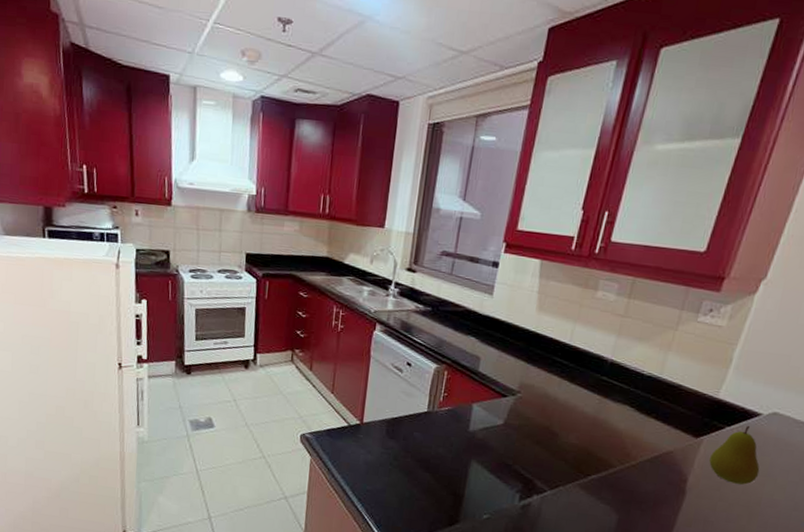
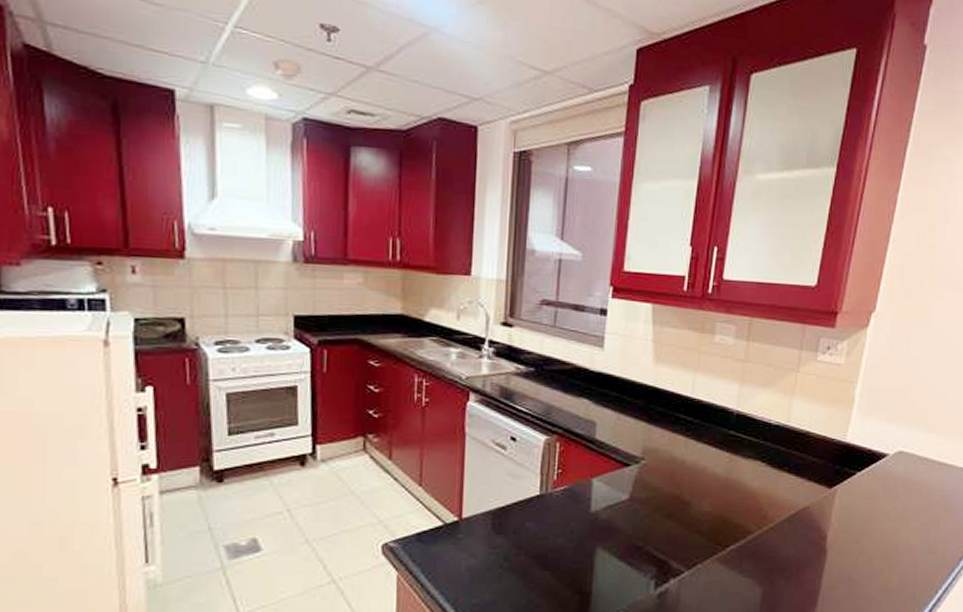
fruit: present [709,425,760,485] -> none [845,468,894,533]

